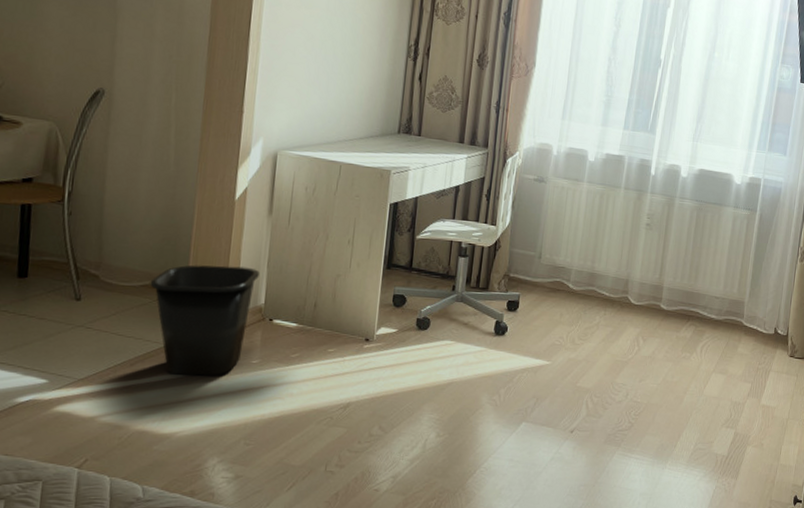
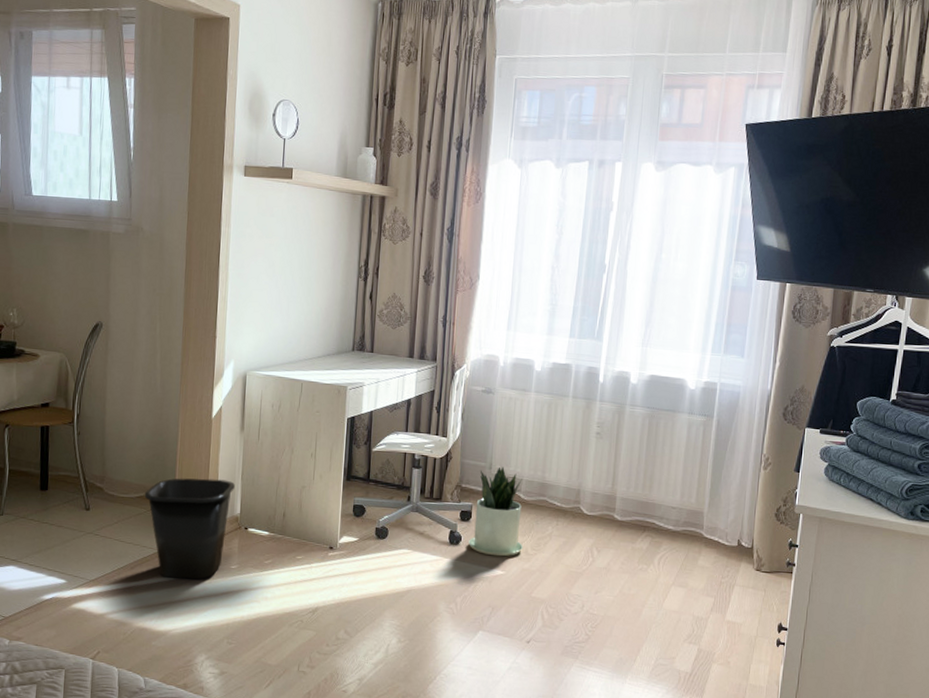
planter: none [515,256,572,347] -> present [468,467,524,557]

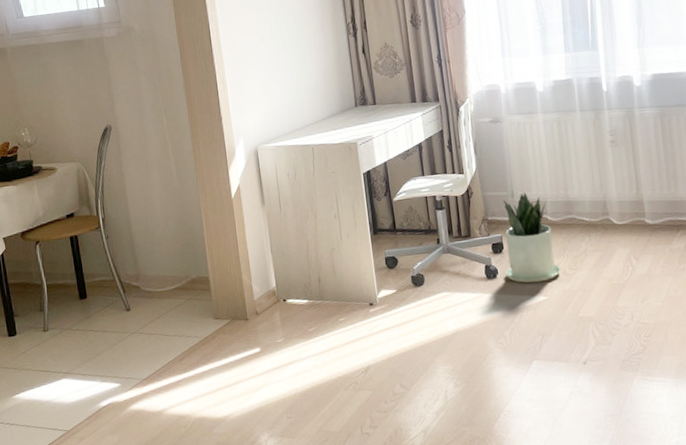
waste bin: present [144,478,235,579] -> none [180,256,267,363]

